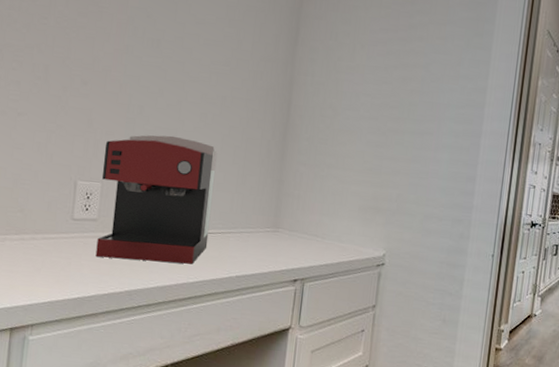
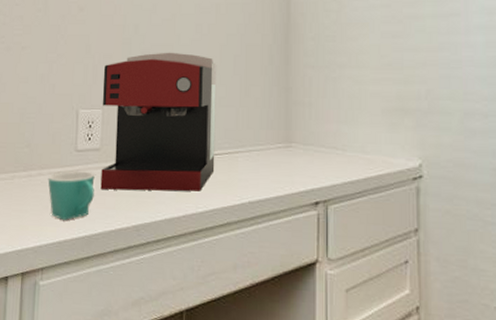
mug: none [41,238,91,283] -> present [48,171,95,220]

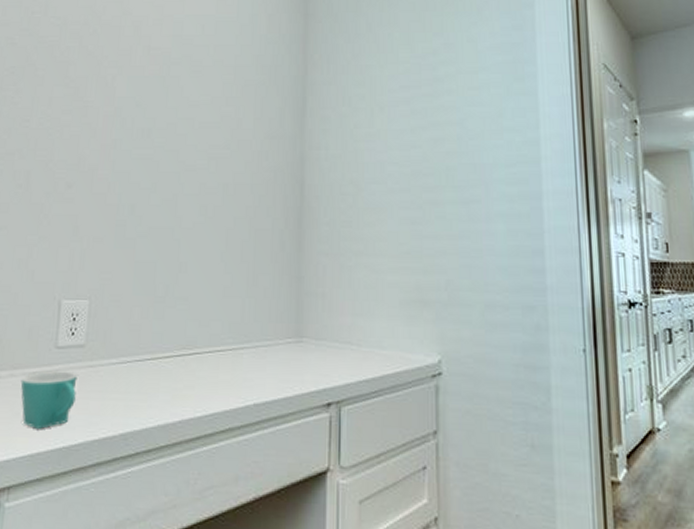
coffee maker: present [100,52,217,192] -> none [83,236,222,394]

